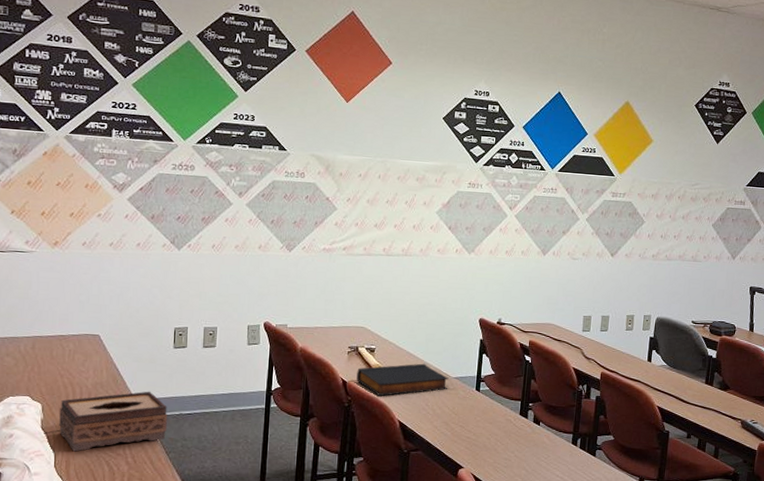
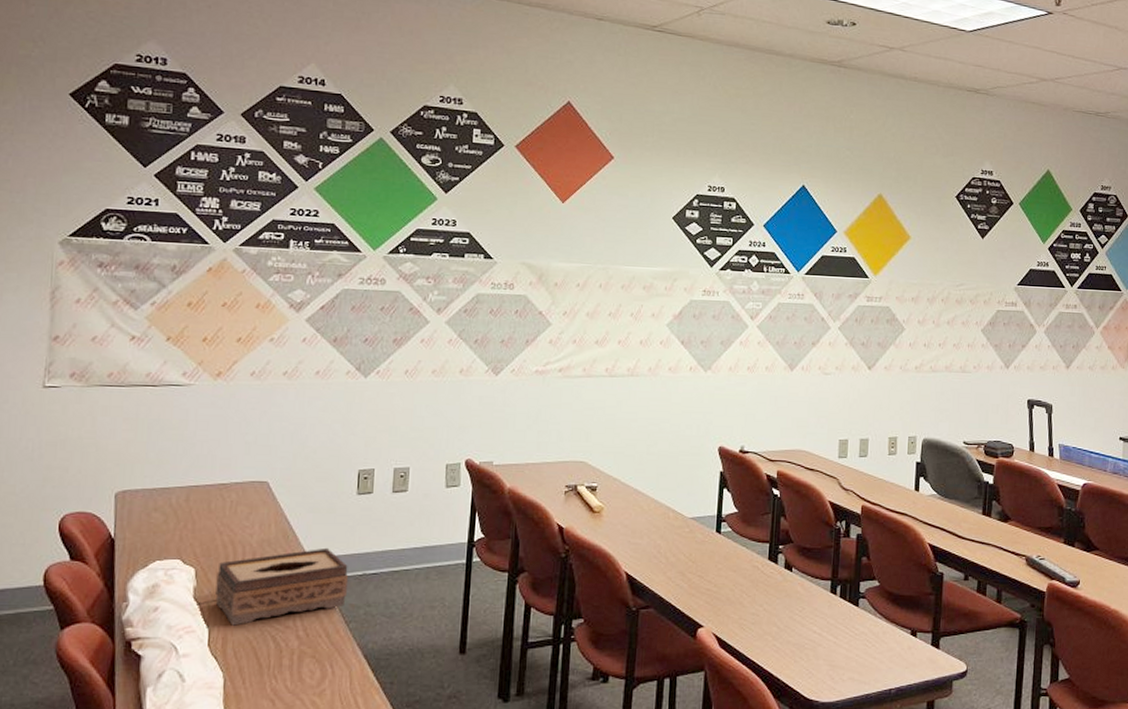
book: present [356,363,449,396] -> none [575,502,684,543]

